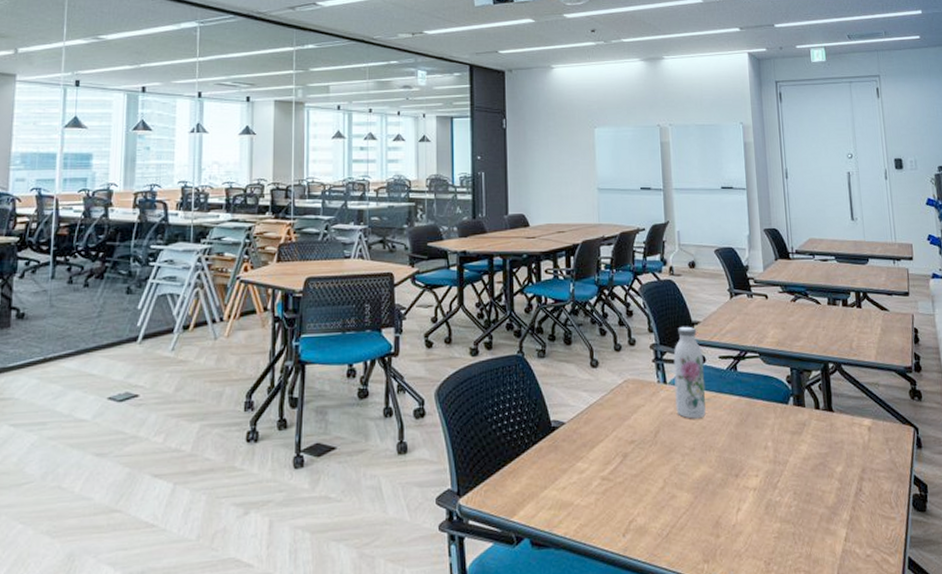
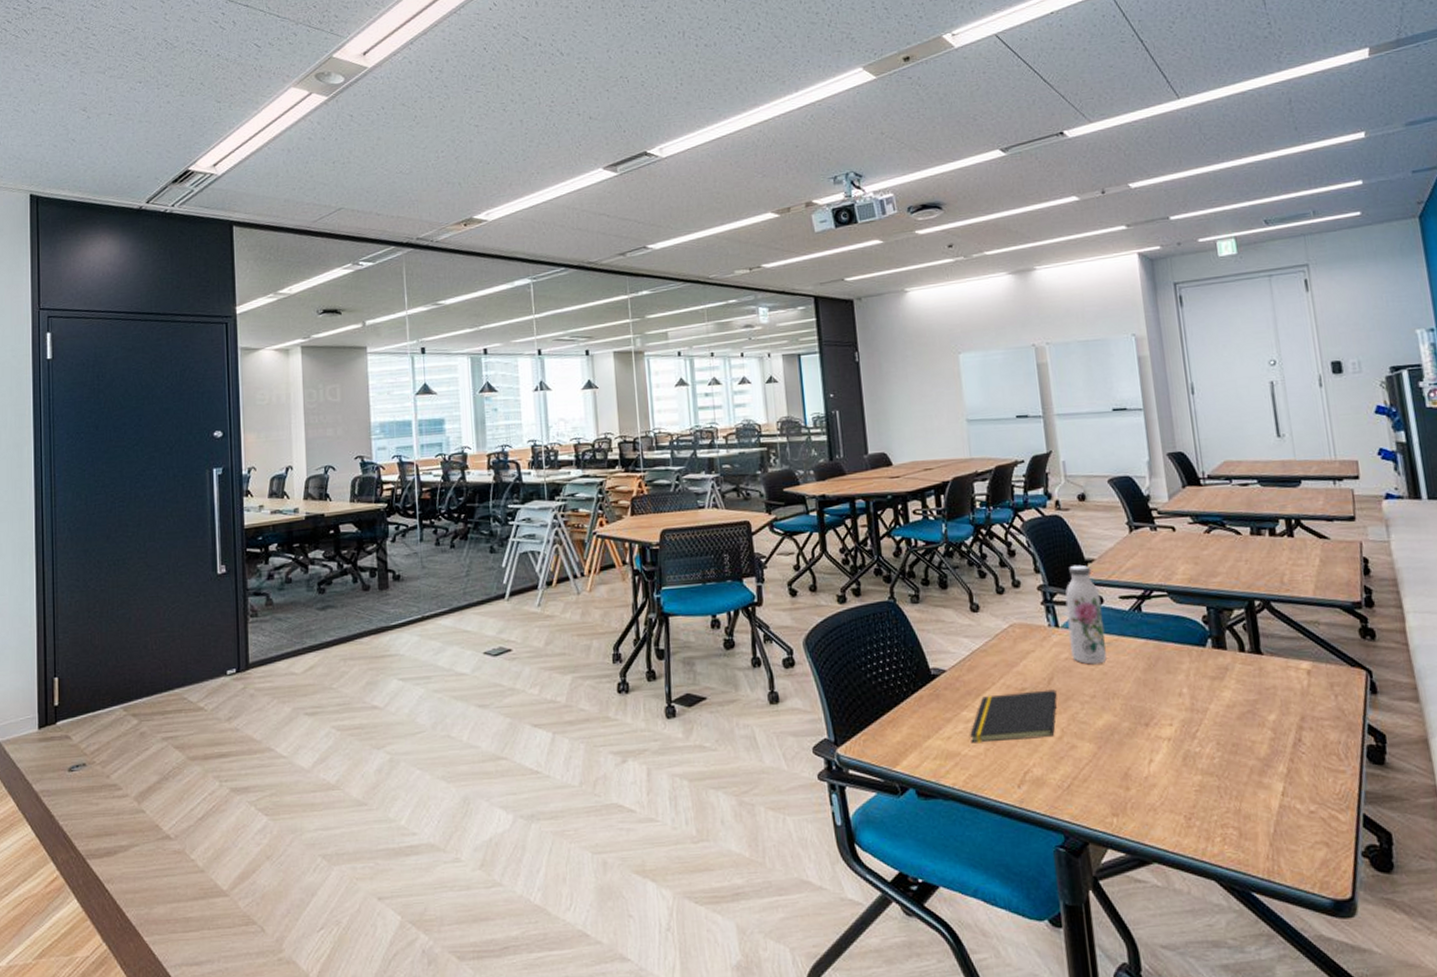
notepad: none [582,442,662,494] -> present [969,689,1058,744]

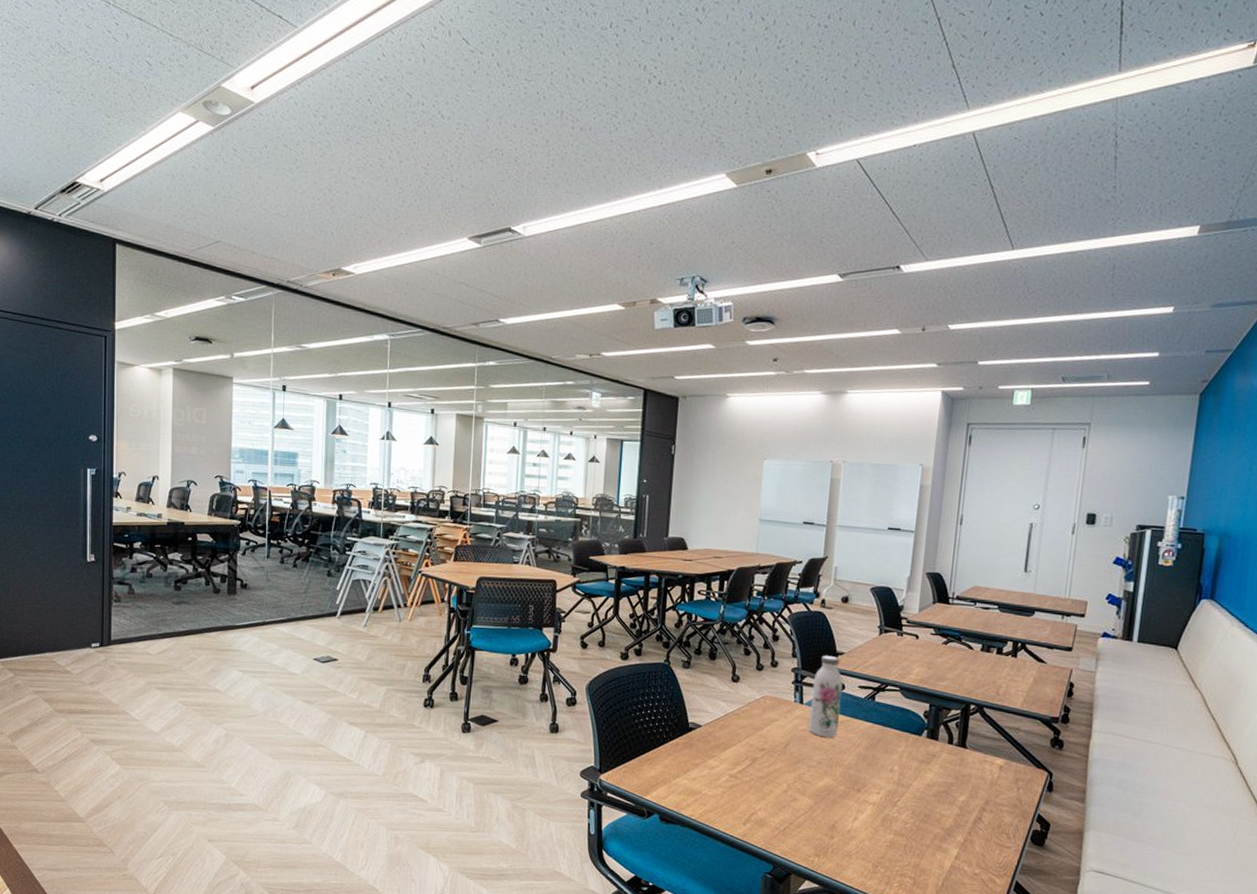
notepad: present [969,689,1058,744] -> none [711,750,790,790]

